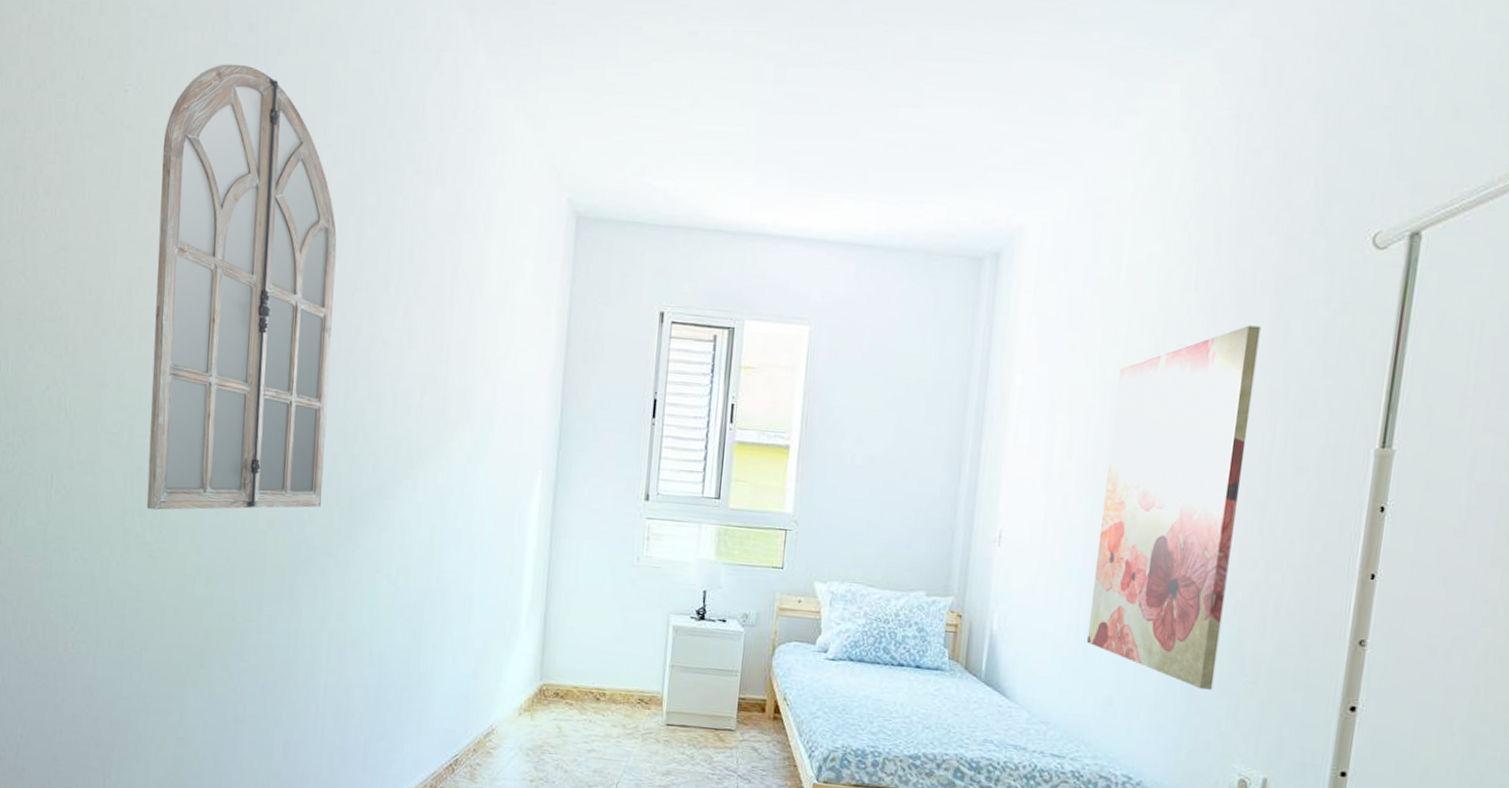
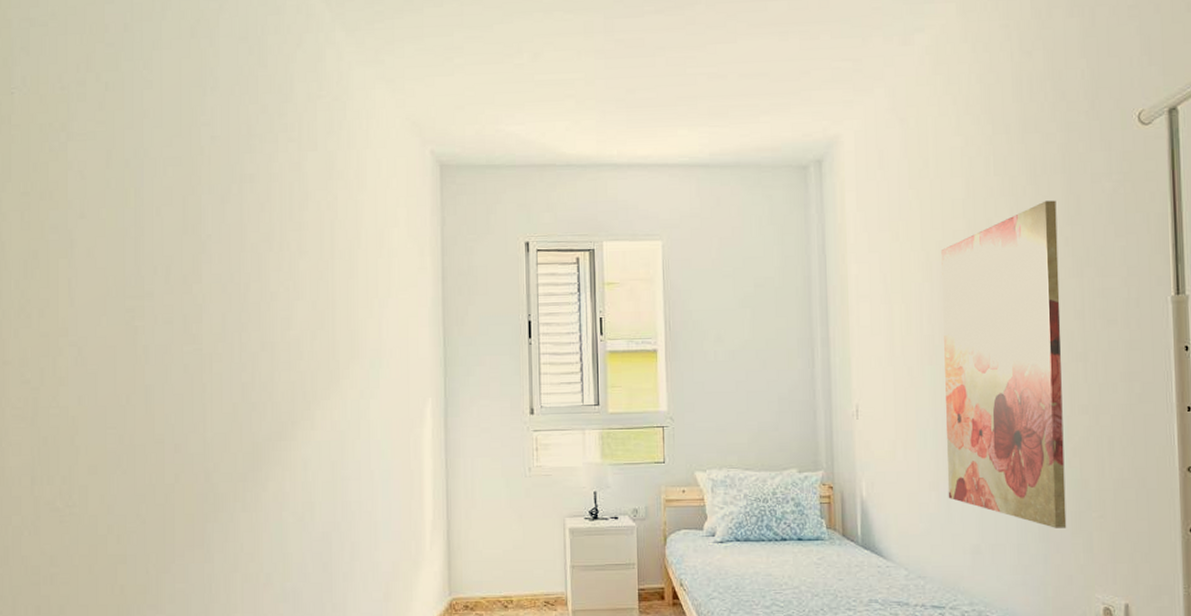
home mirror: present [146,64,337,510] -> none [50,60,225,477]

